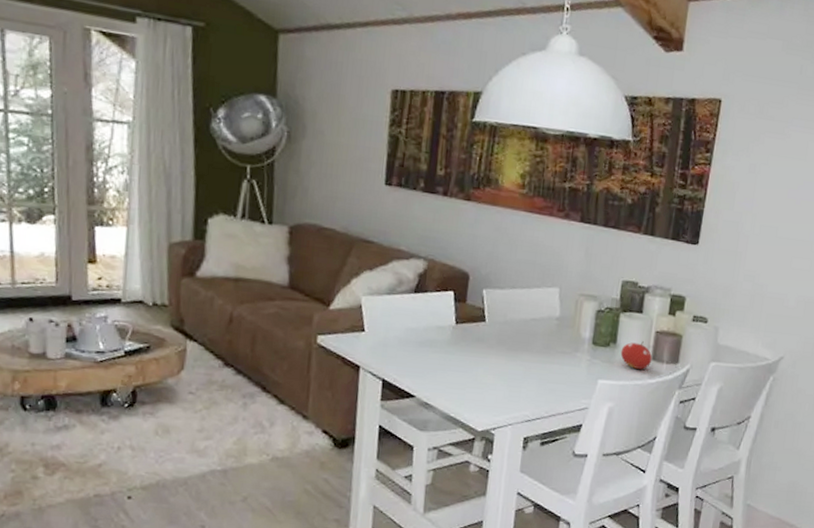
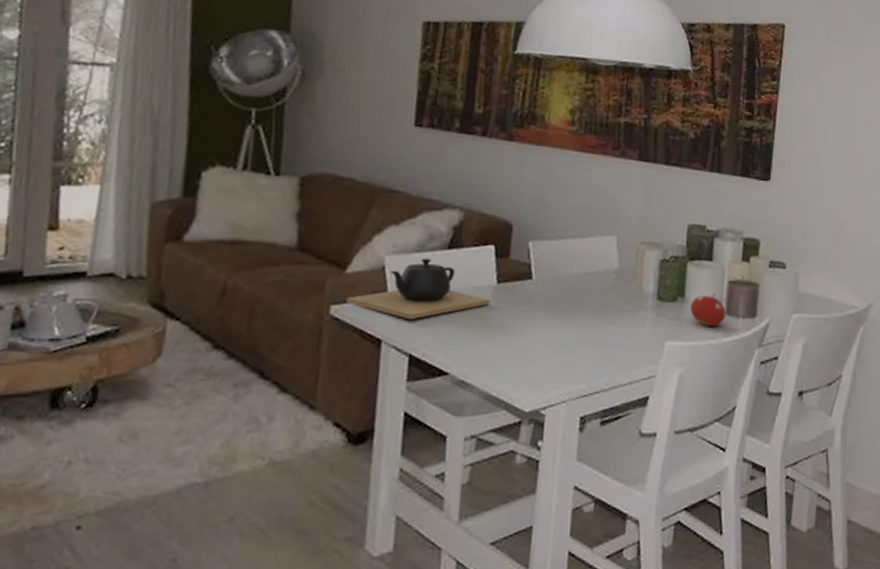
teapot: none [329,299,450,351] -> present [345,258,490,320]

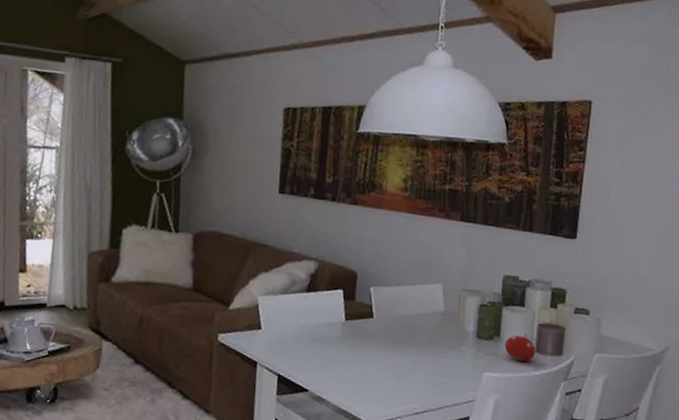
teapot: present [345,258,490,320] -> none [229,299,340,348]

